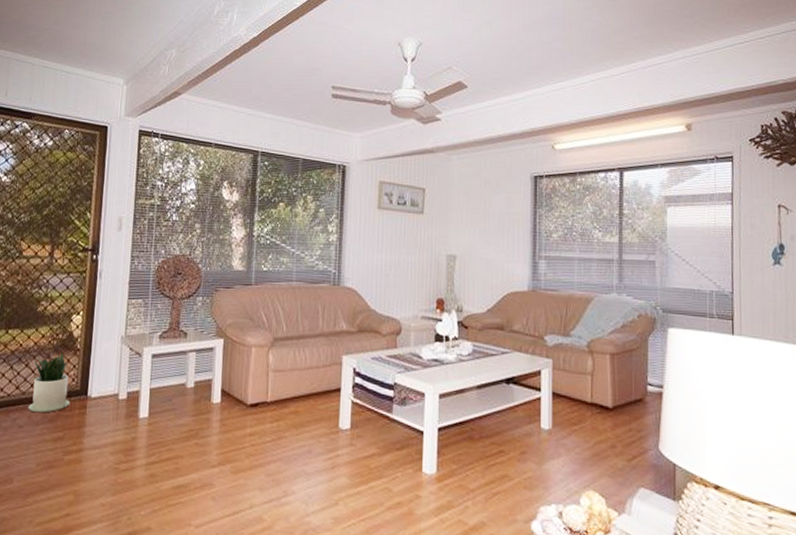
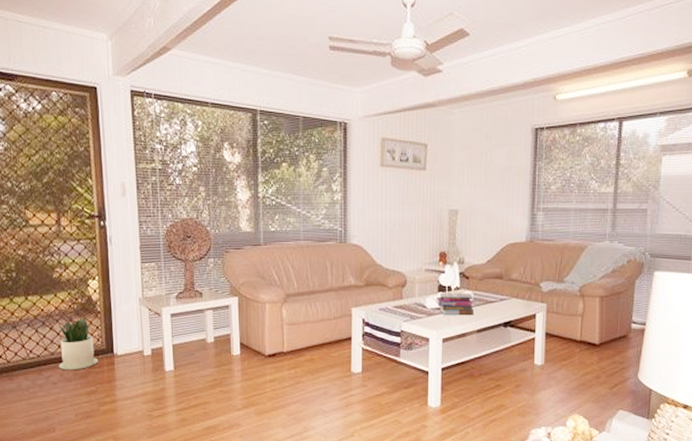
books: none [433,343,474,369] -> present [436,293,474,316]

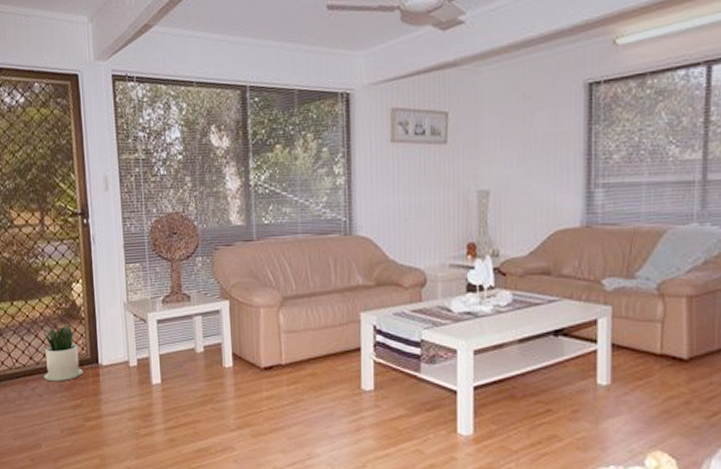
books: present [436,293,474,316] -> none [465,293,514,322]

